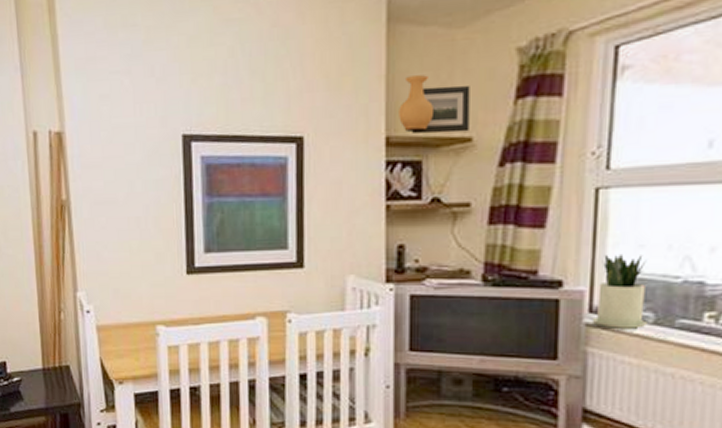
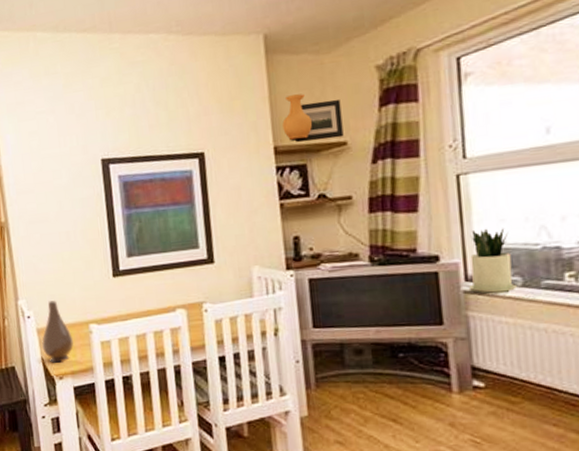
vase: none [101,295,138,366] -> present [42,300,74,363]

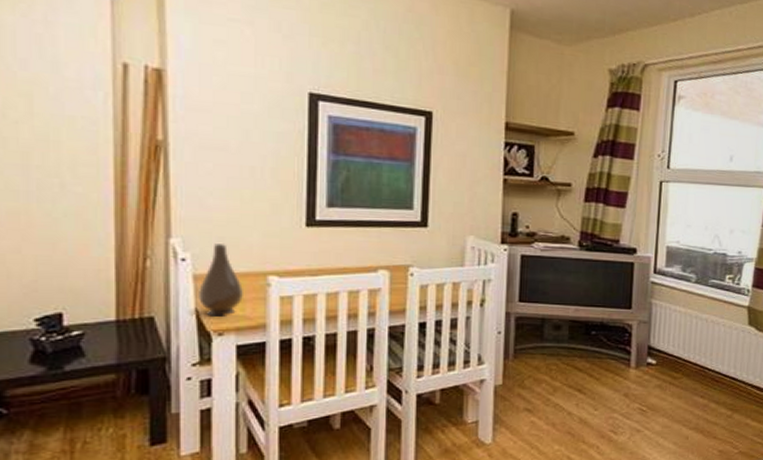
vase: present [282,93,313,142] -> none [517,76,546,123]
picture frame: present [296,99,344,143] -> none [527,87,574,128]
planter: present [468,228,517,294] -> none [655,230,692,286]

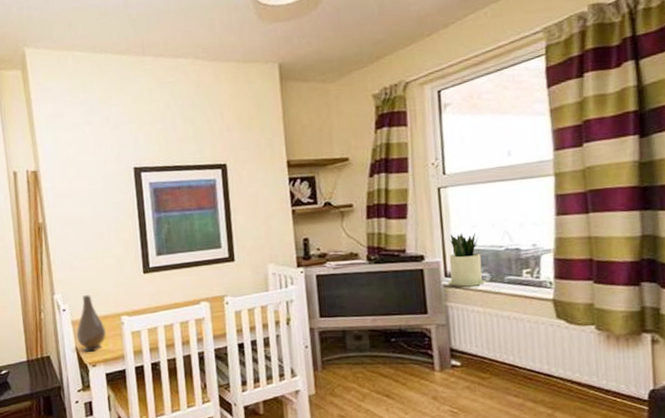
planter: none [655,230,692,286] -> present [447,233,486,287]

